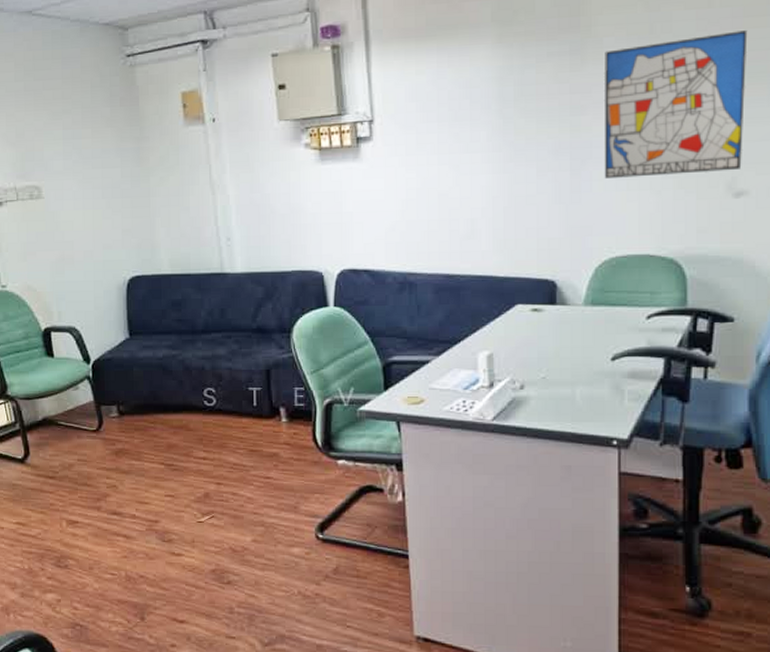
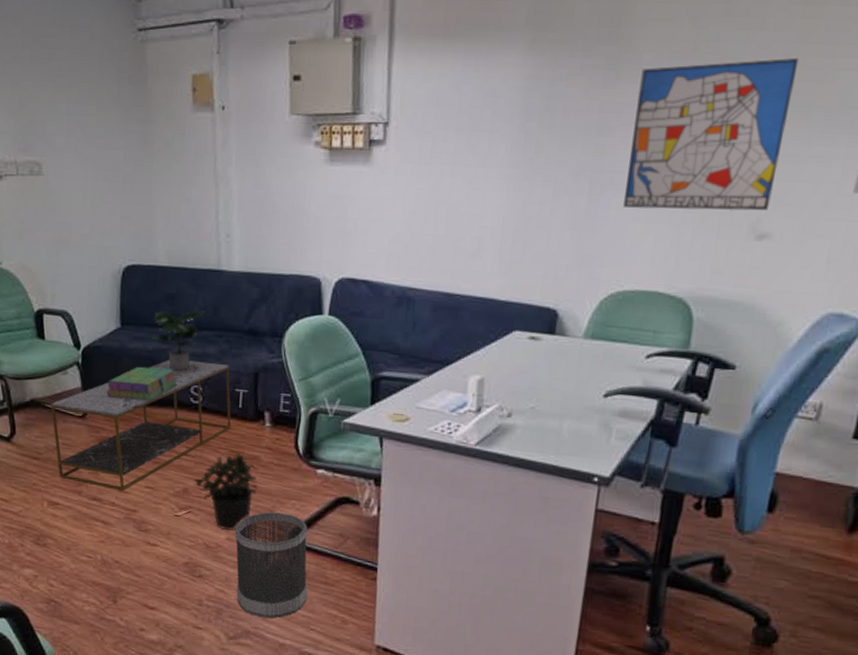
coffee table: none [64,364,248,501] -> present [51,360,231,490]
stack of books: none [119,374,190,408] -> present [106,366,178,401]
potted plant: none [160,314,212,375] -> present [151,310,205,371]
potted plant: none [213,452,280,532] -> present [193,453,258,531]
wastebasket: none [260,508,340,620] -> present [234,511,308,618]

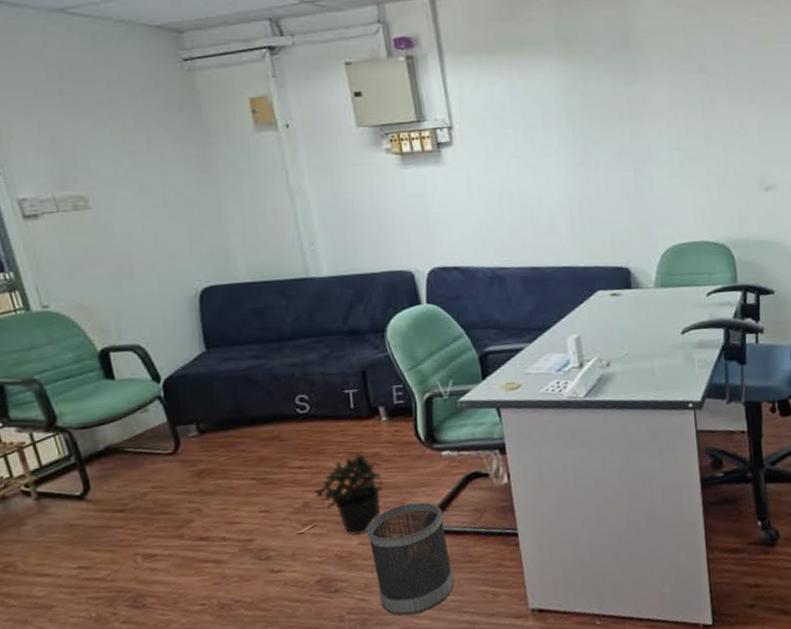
coffee table: present [51,360,231,490] -> none [132,368,346,526]
stack of books: present [106,366,178,401] -> none [199,383,280,426]
potted plant: present [151,310,205,371] -> none [242,320,300,385]
wall art: present [622,58,799,211] -> none [653,55,769,177]

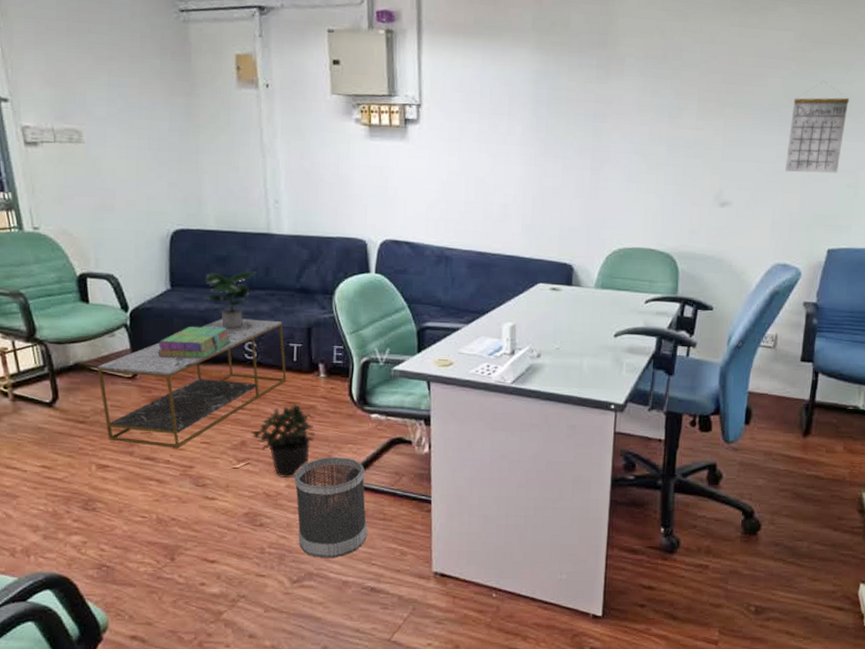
coffee table: none [132,368,346,526] -> present [97,318,287,448]
stack of books: none [199,383,280,426] -> present [158,326,231,359]
potted plant: none [242,320,300,385] -> present [202,271,257,329]

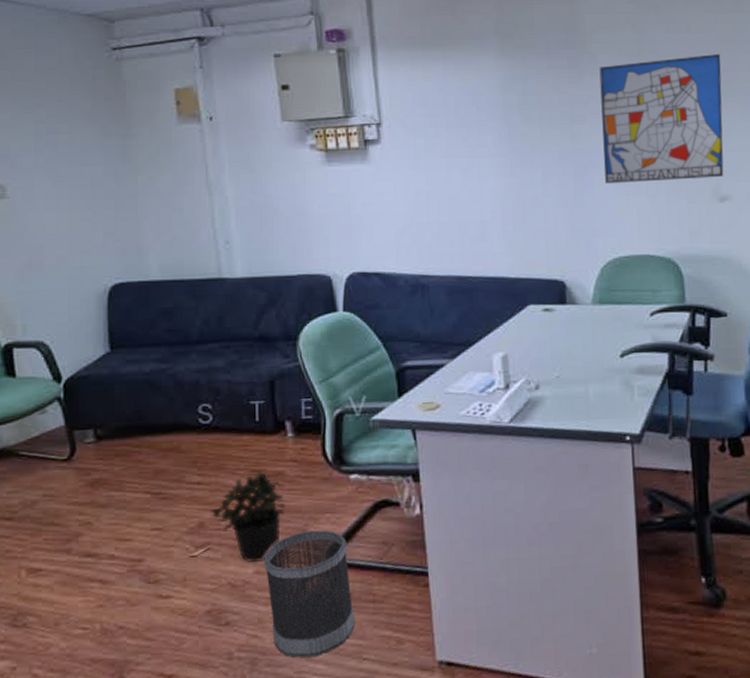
coffee table: present [97,318,287,448] -> none [26,376,249,539]
stack of books: present [158,326,231,359] -> none [97,390,182,432]
potted plant: present [202,271,257,329] -> none [147,322,209,391]
wall art: none [618,66,740,184] -> present [599,54,724,183]

